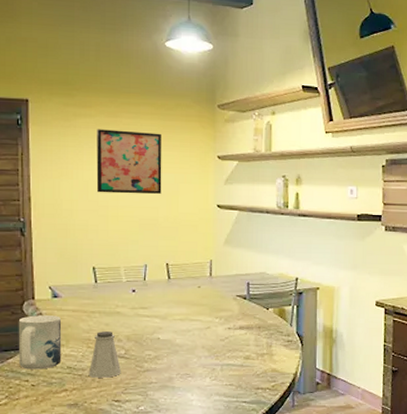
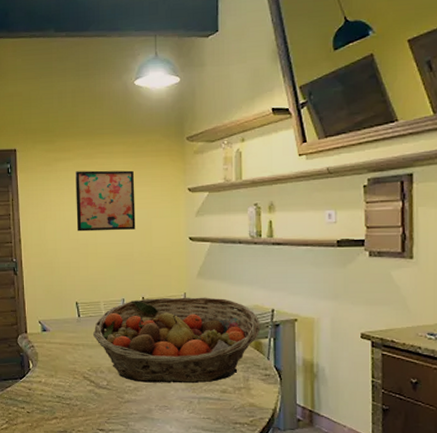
mug: present [18,315,62,370] -> none [14,348,52,398]
saltshaker: present [88,331,121,378] -> none [75,363,104,407]
fruit basket: none [111,264,285,351] -> present [93,297,261,384]

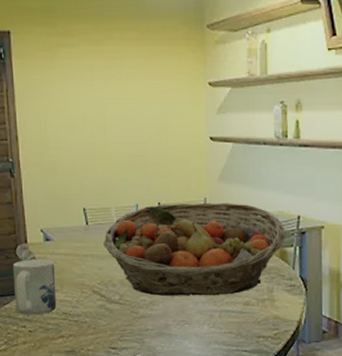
mug: none [14,348,52,398] -> present [12,260,57,315]
wall art: present [75,170,136,232] -> none [81,59,150,129]

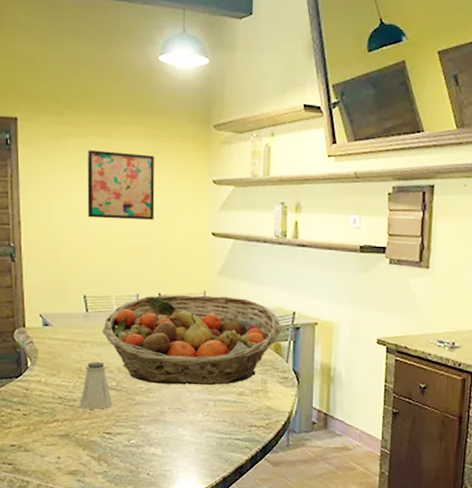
mug: present [12,260,57,315] -> none [9,343,53,399]
wall art: none [81,59,150,129] -> present [87,150,155,220]
saltshaker: none [84,276,116,324] -> present [79,362,112,410]

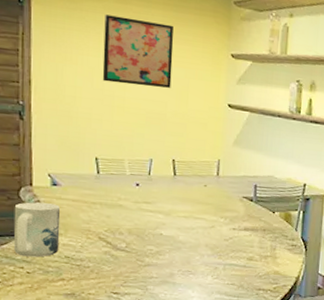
mug: none [9,343,53,399] -> present [13,202,61,257]
saltshaker: present [79,362,112,410] -> none [87,223,121,270]
fruit basket: present [103,294,281,386] -> none [114,161,292,250]

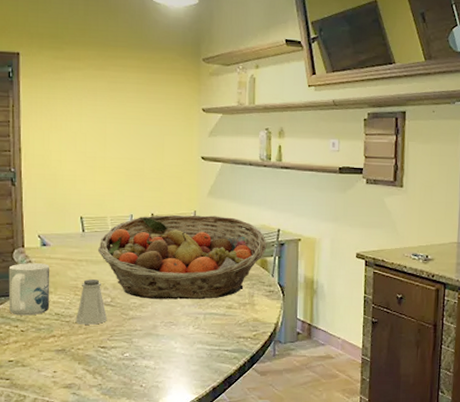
saltshaker: none [87,223,121,270] -> present [75,279,107,325]
wall art: present [102,14,174,88] -> none [84,82,148,146]
fruit basket: none [114,161,292,250] -> present [98,214,267,300]

